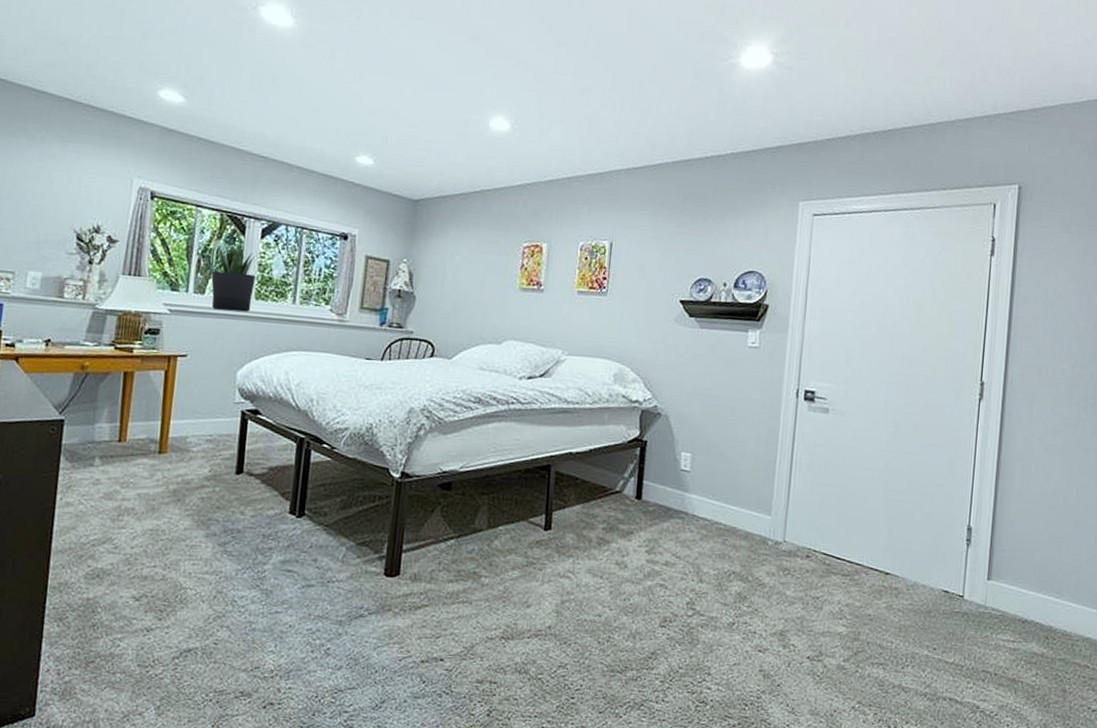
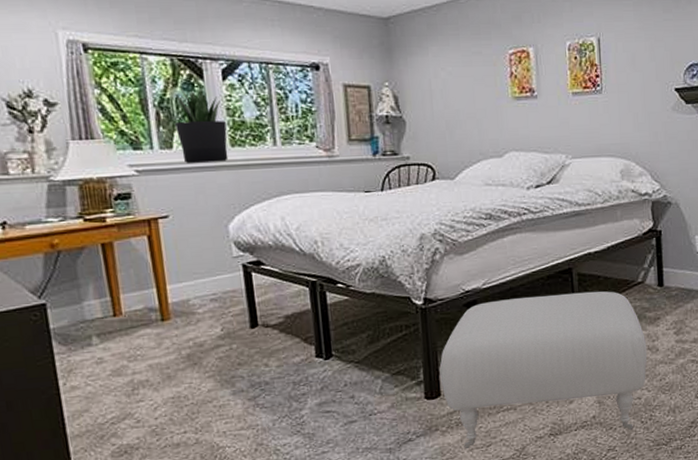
ottoman: none [402,486,616,650] -> present [439,291,647,449]

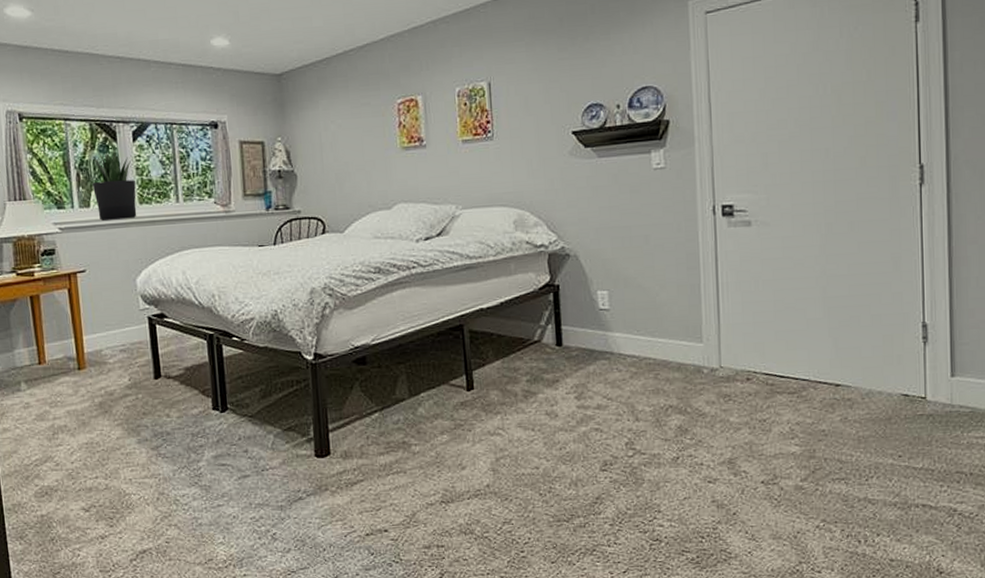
ottoman: present [439,291,647,449] -> none [329,349,546,512]

